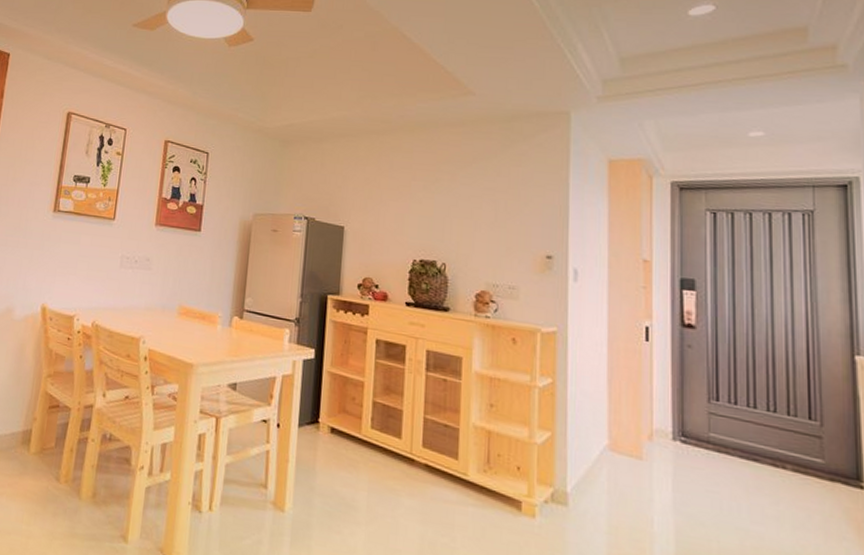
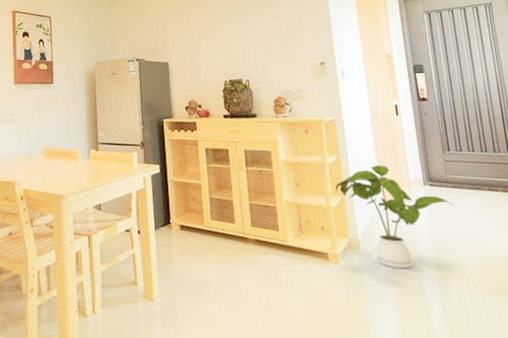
house plant: none [543,400,714,545] -> present [335,165,454,269]

